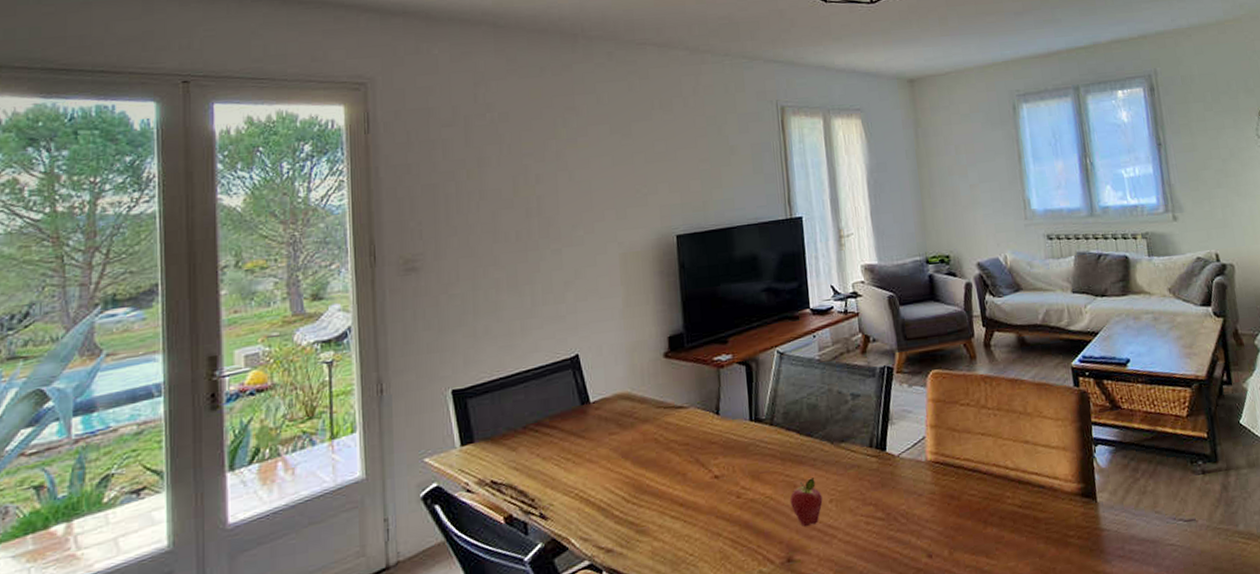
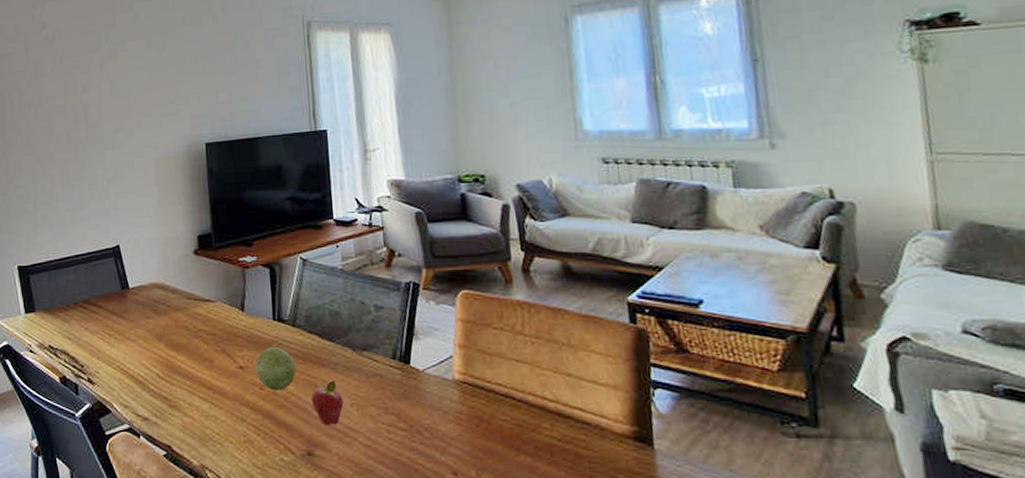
decorative ball: none [731,449,775,498] -> present [255,347,296,391]

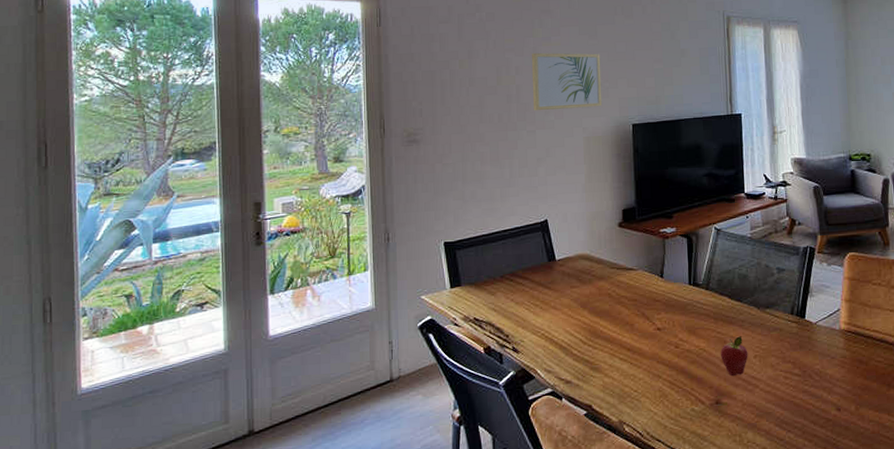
wall art: none [98,68,173,131] -> present [531,52,603,111]
decorative ball: present [255,347,296,391] -> none [671,309,708,348]

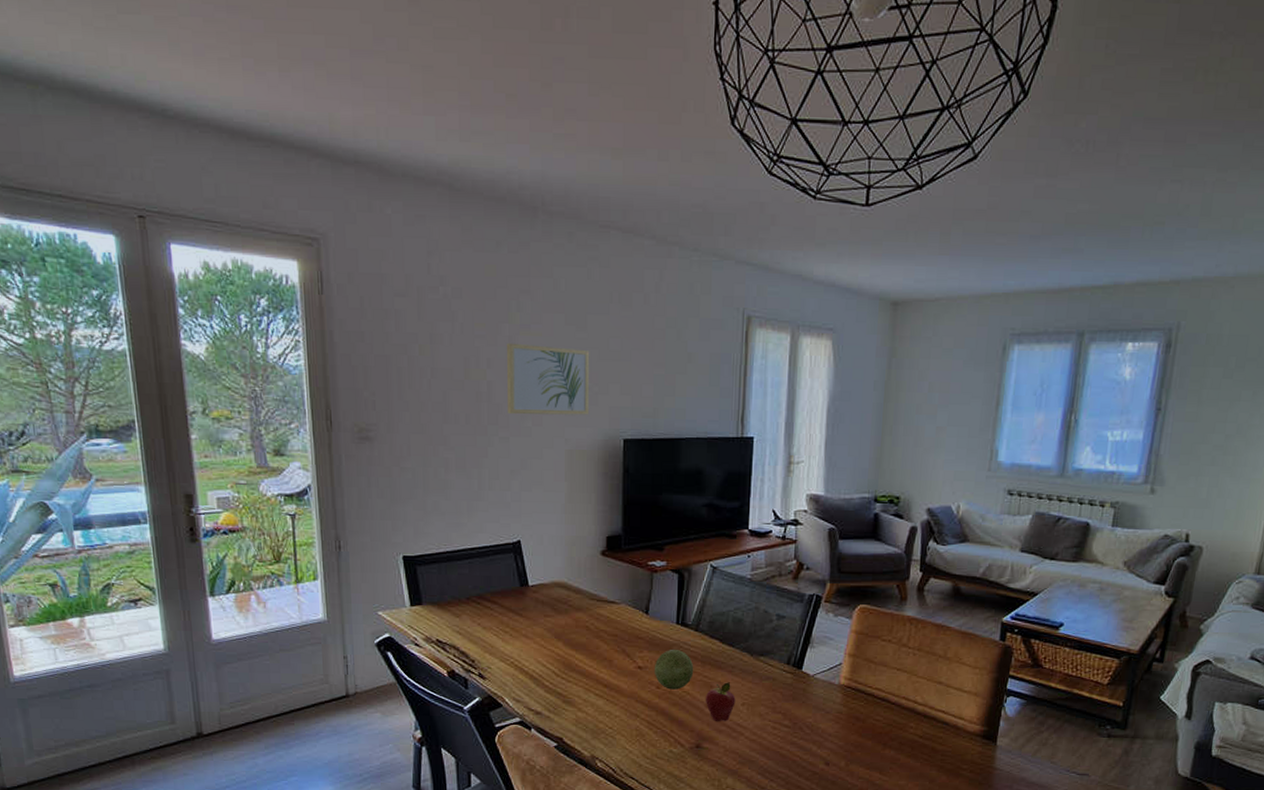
decorative ball: none [671,309,708,348] -> present [654,650,694,690]

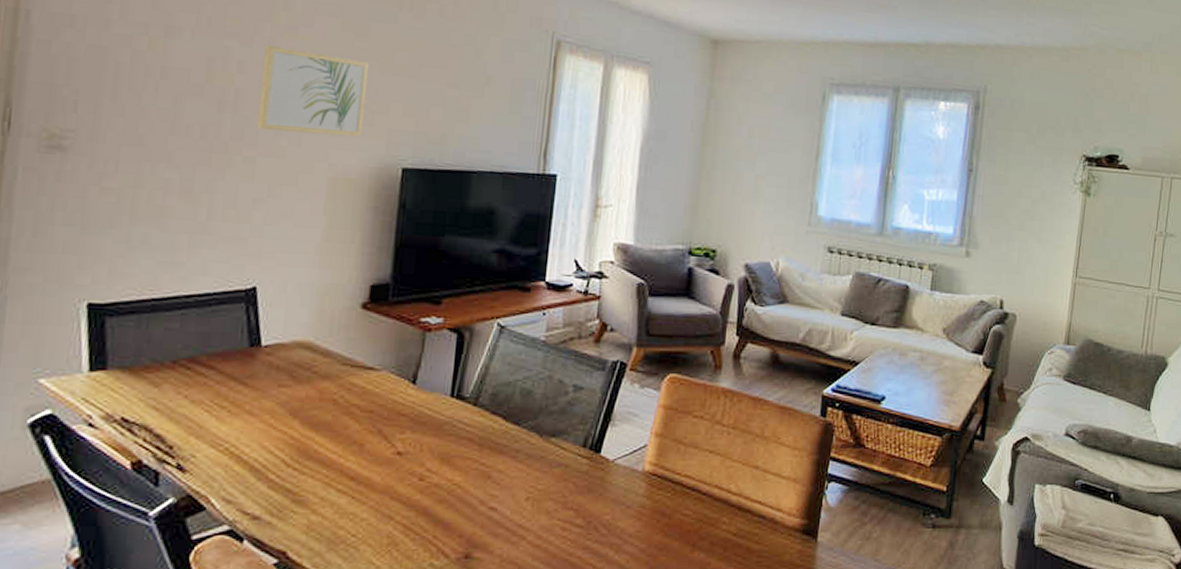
decorative ball: present [654,650,694,690] -> none [417,430,469,482]
fruit: present [705,682,736,722] -> none [480,471,519,524]

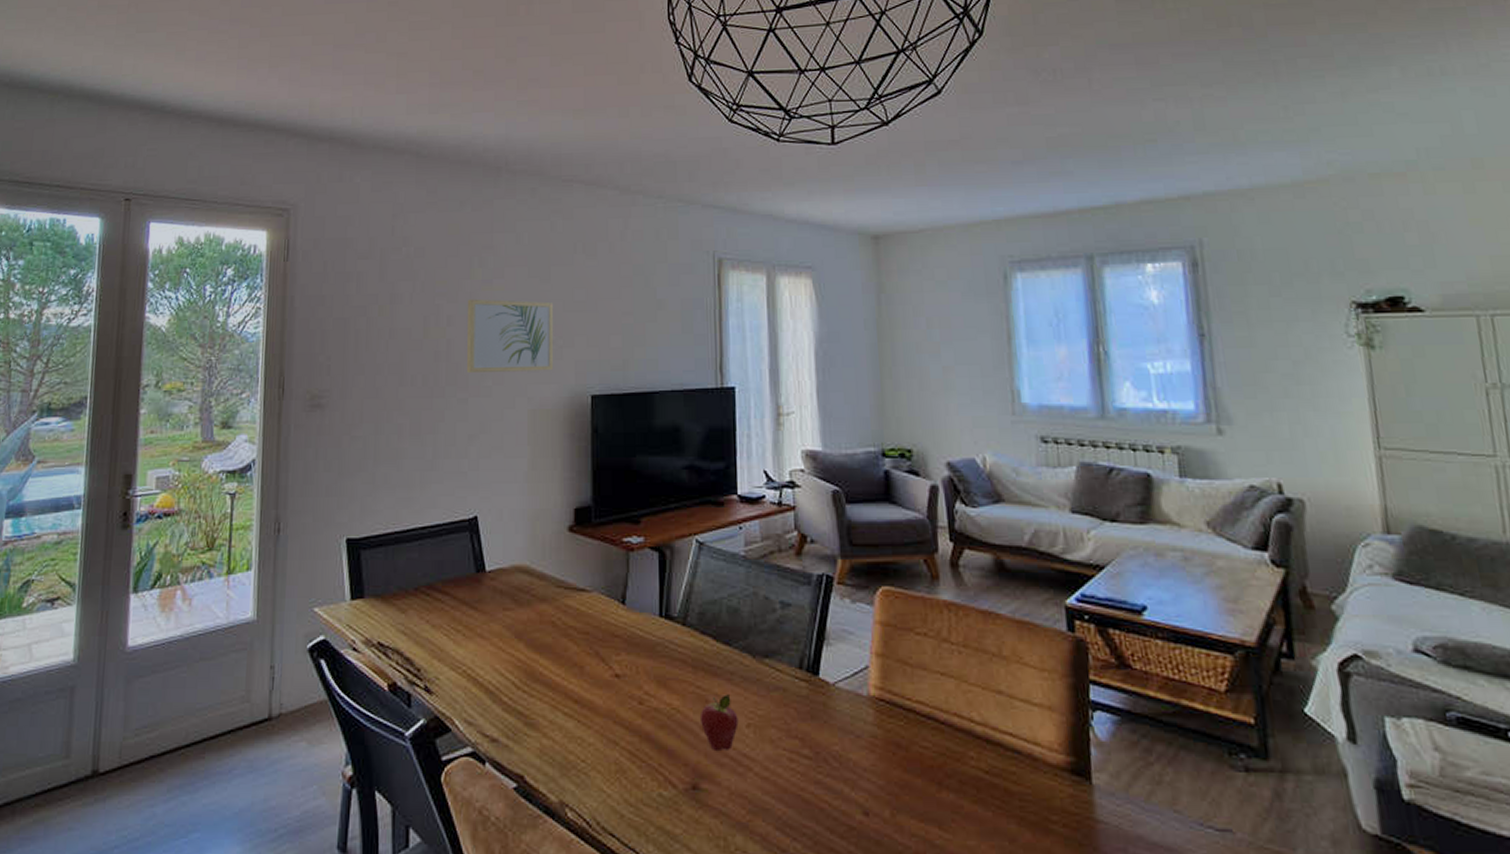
fruit: none [480,471,519,524] -> present [699,694,739,752]

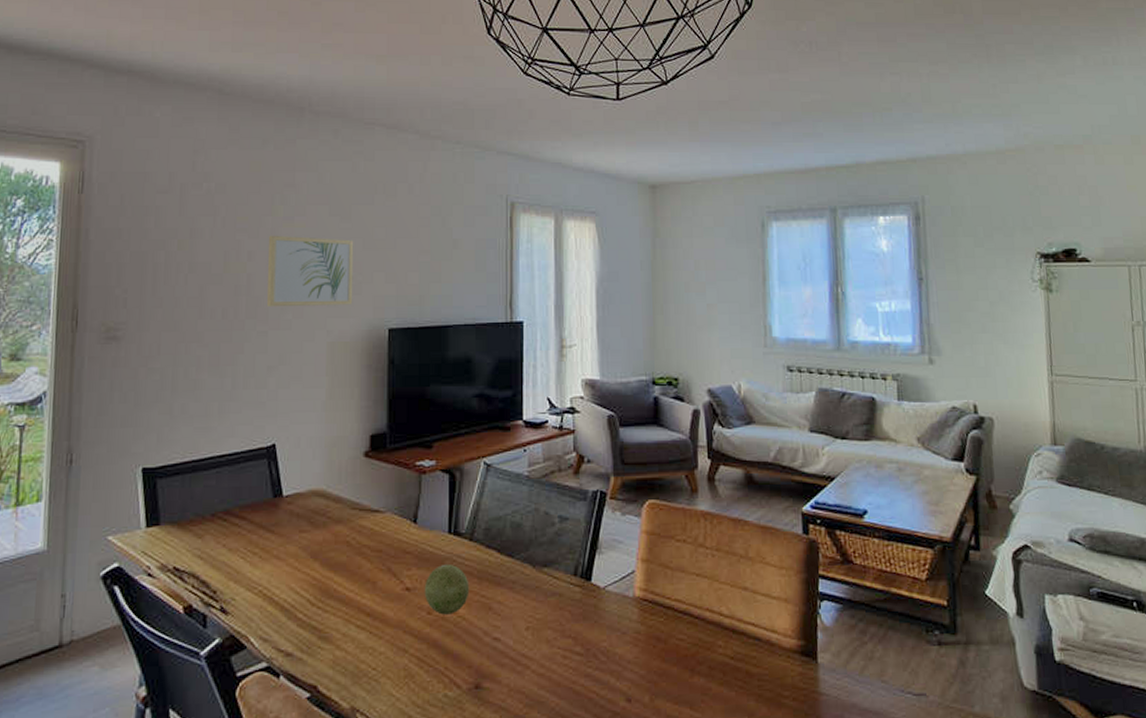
decorative ball: none [634,651,684,706] -> present [424,565,470,615]
fruit: present [699,694,739,752] -> none [483,601,519,654]

